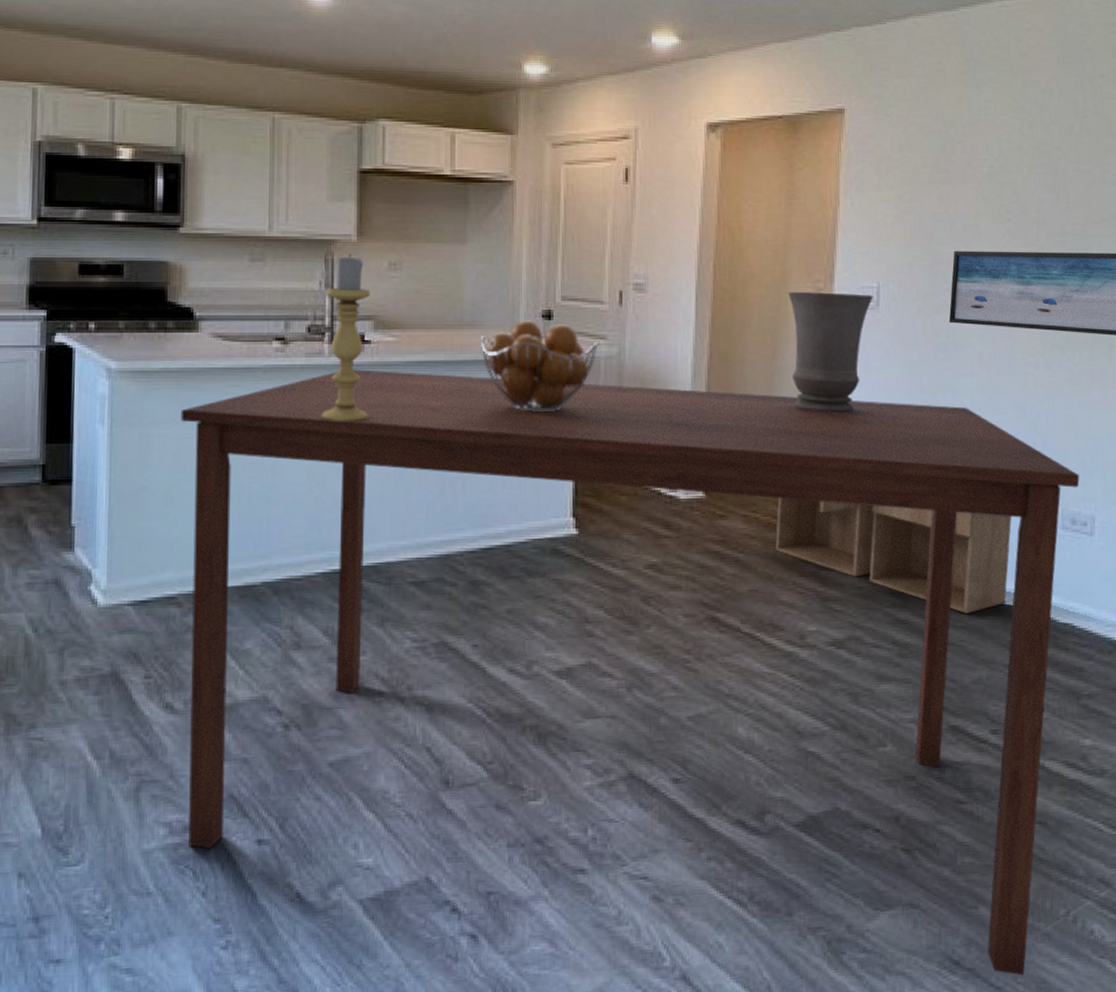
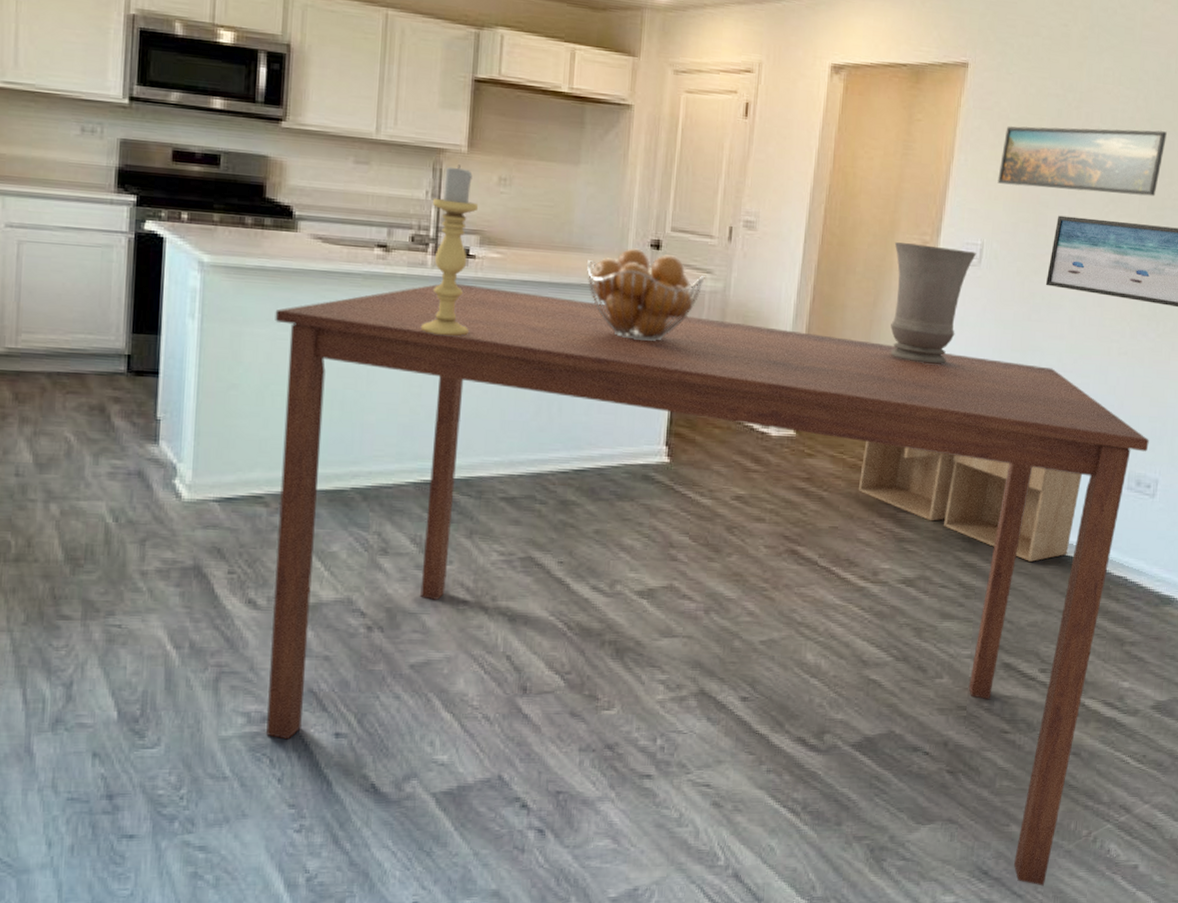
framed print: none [887,157,1058,225] -> present [997,126,1167,197]

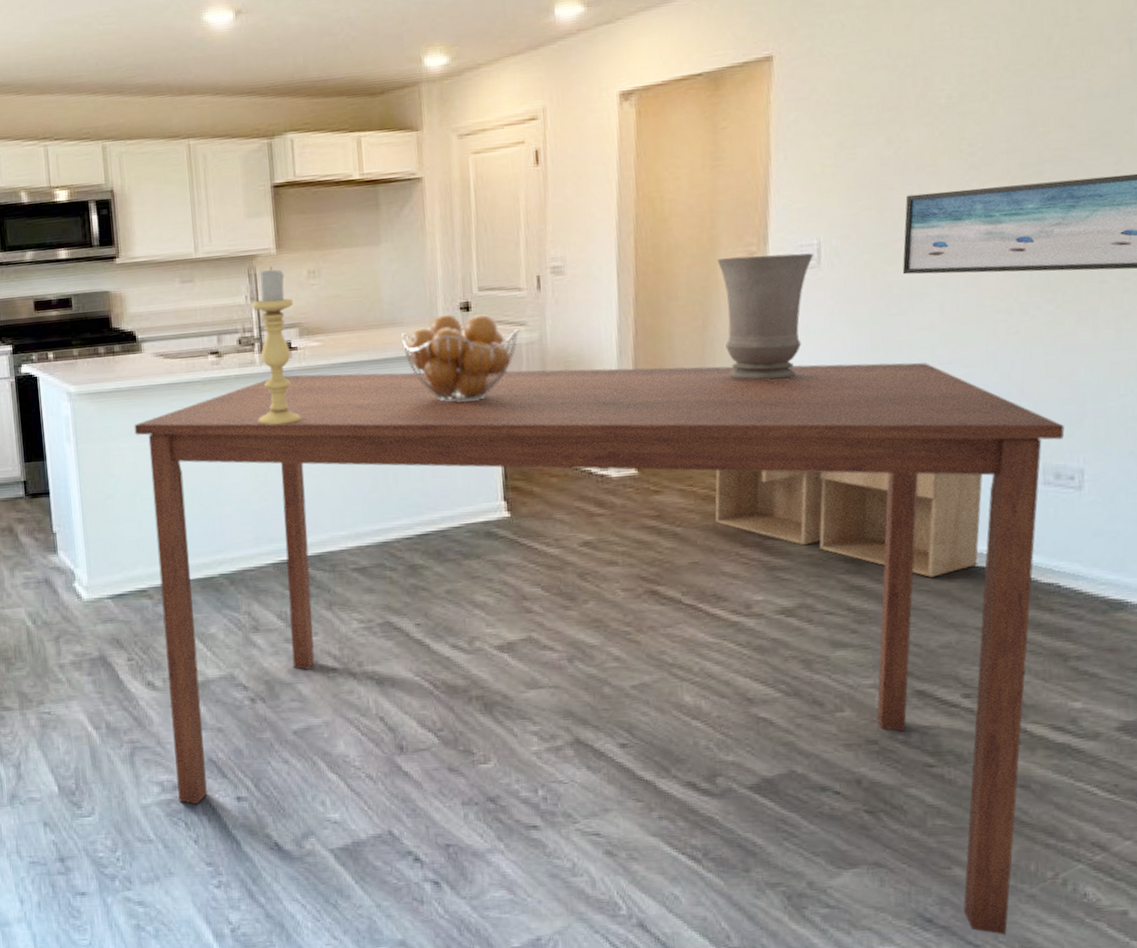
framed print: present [997,126,1167,197] -> none [826,76,1032,175]

